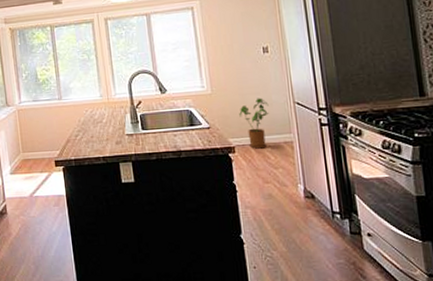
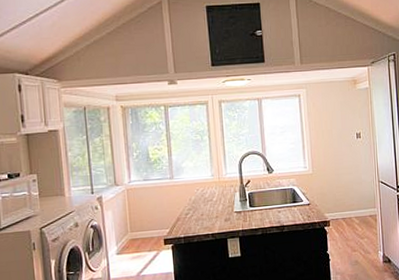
house plant: present [239,98,270,149] -> none [335,177,359,222]

